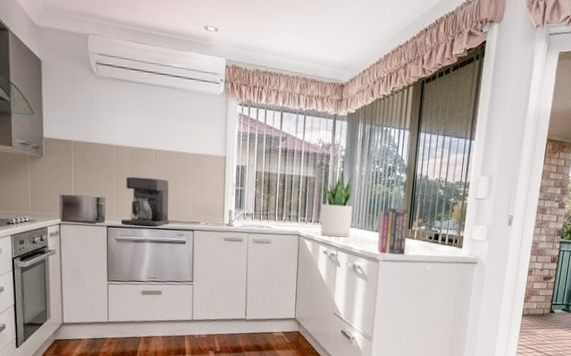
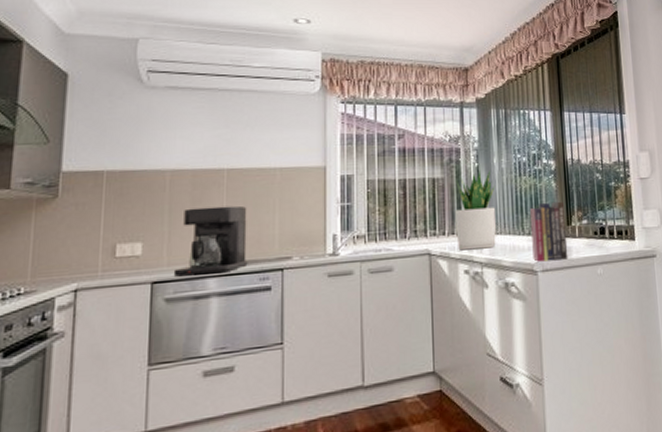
toaster: present [58,194,105,224] -> none [75,241,151,287]

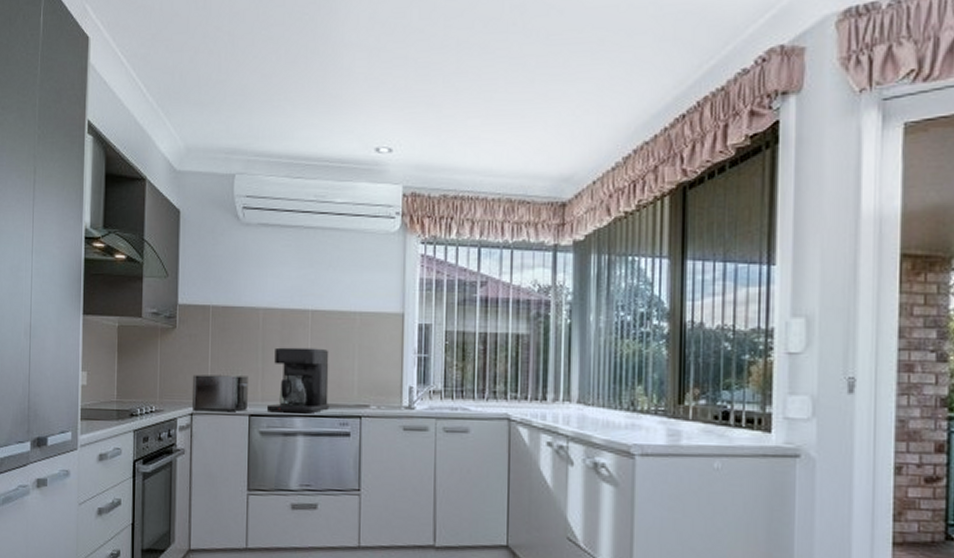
toaster: none [75,241,151,287] -> present [191,374,248,412]
planter: present [455,170,496,251] -> none [540,328,590,421]
books: present [530,201,568,262] -> none [631,373,678,445]

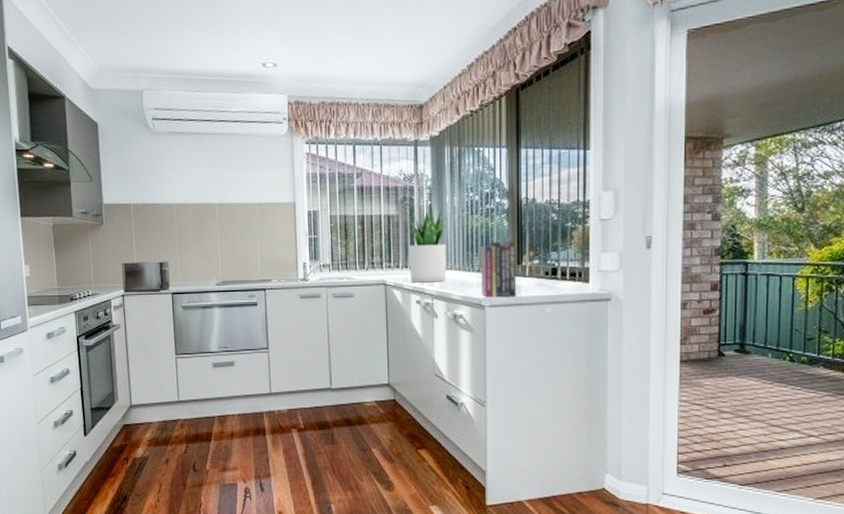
coffee maker: present [266,347,330,414] -> none [186,235,239,290]
planter: none [540,328,590,421] -> present [409,208,447,283]
books: none [631,373,678,445] -> present [481,240,517,298]

